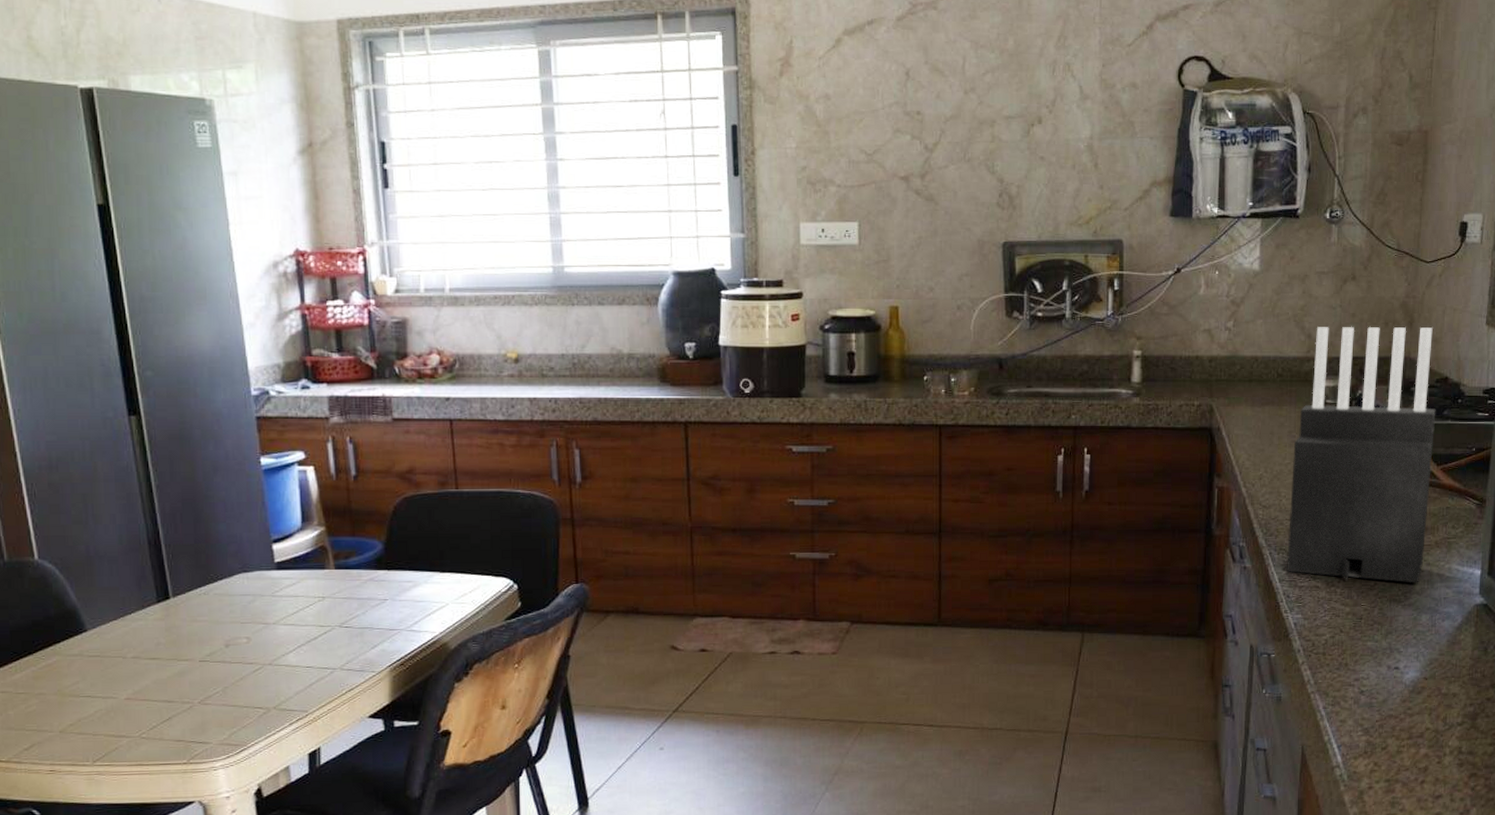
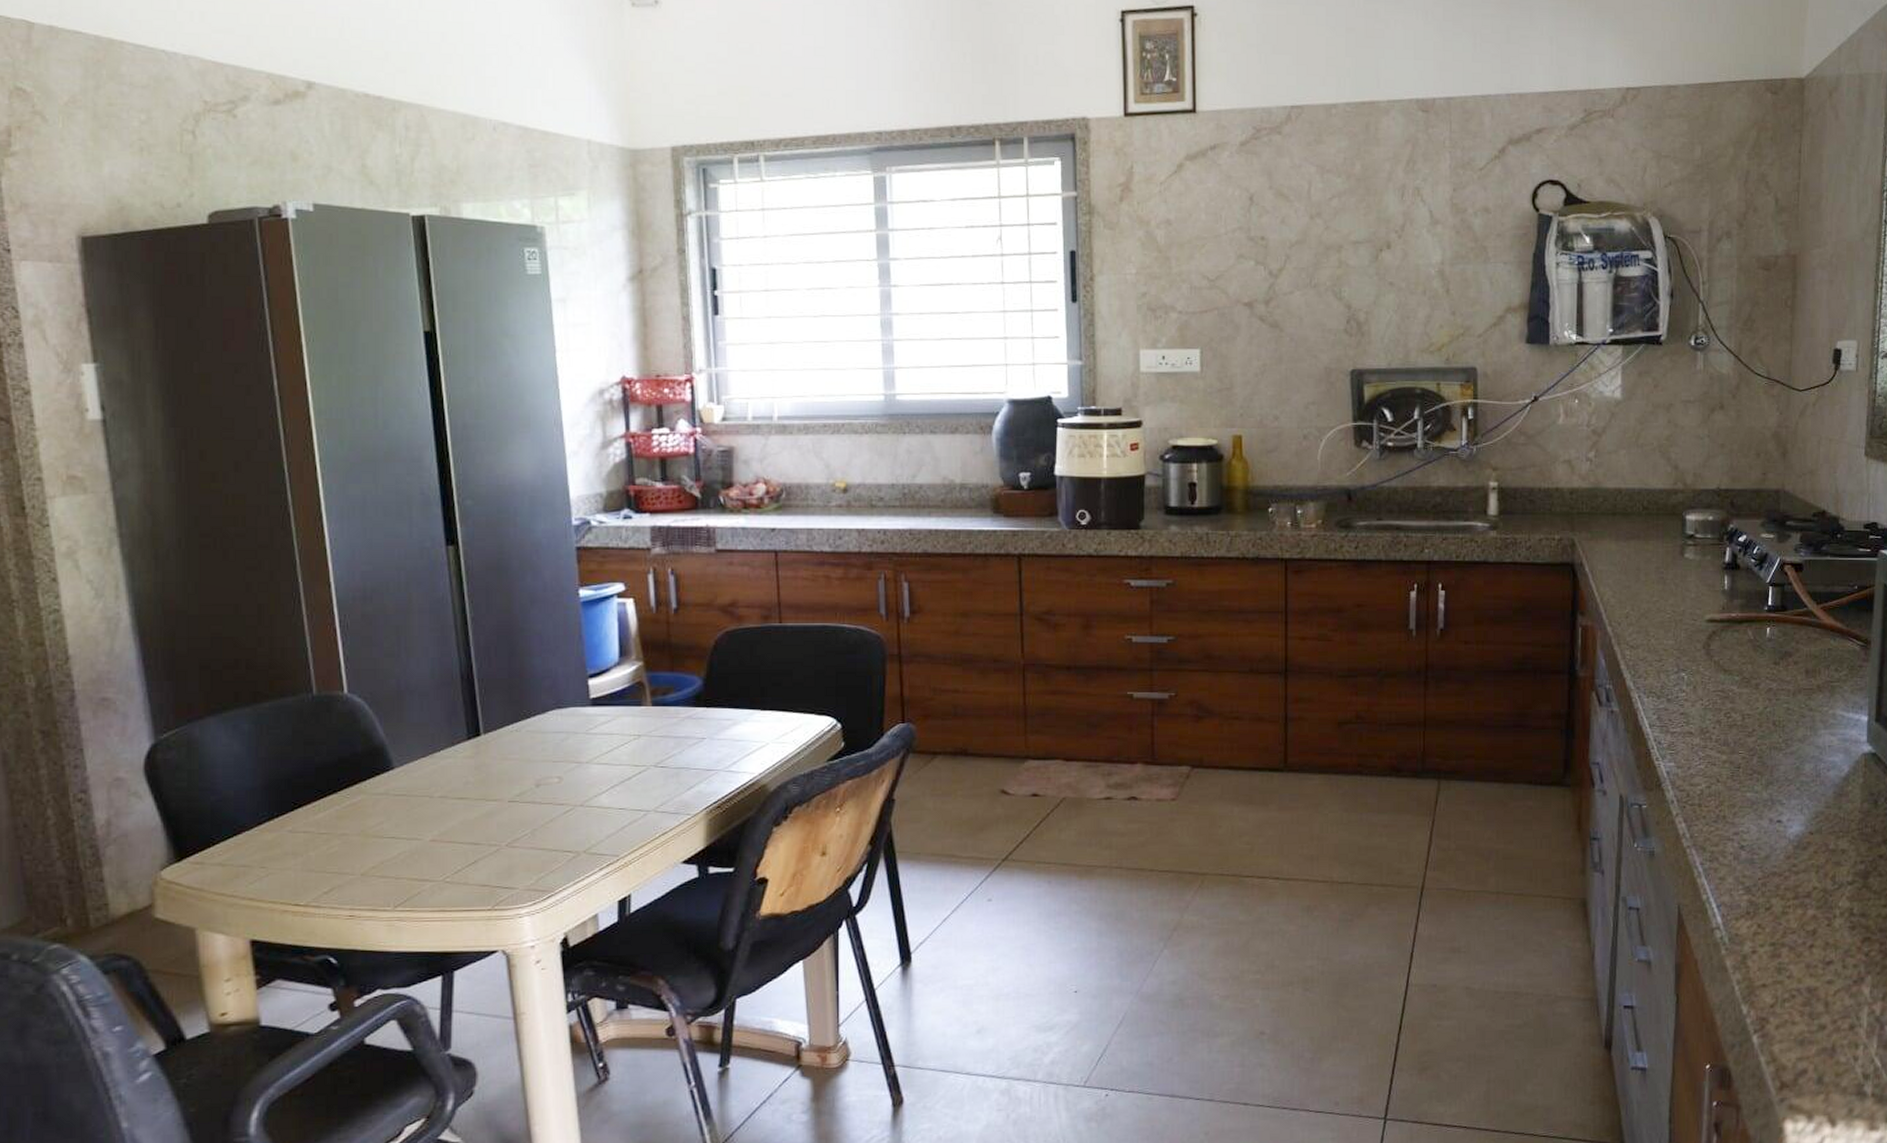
knife block: present [1287,326,1436,583] -> none [1657,457,1814,730]

